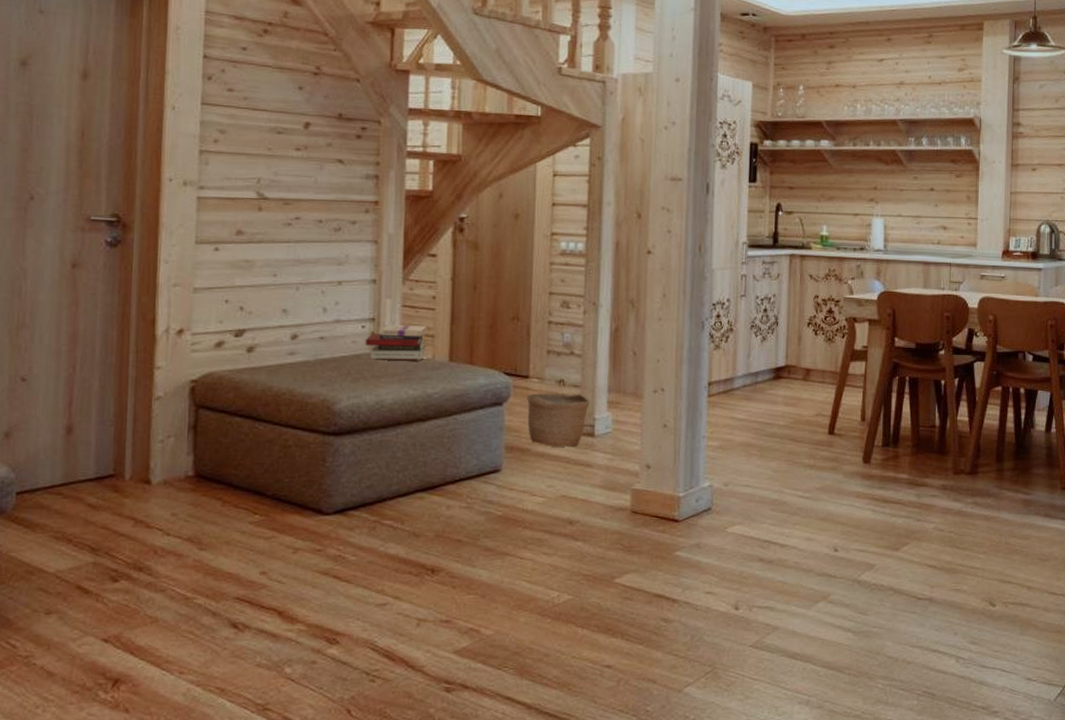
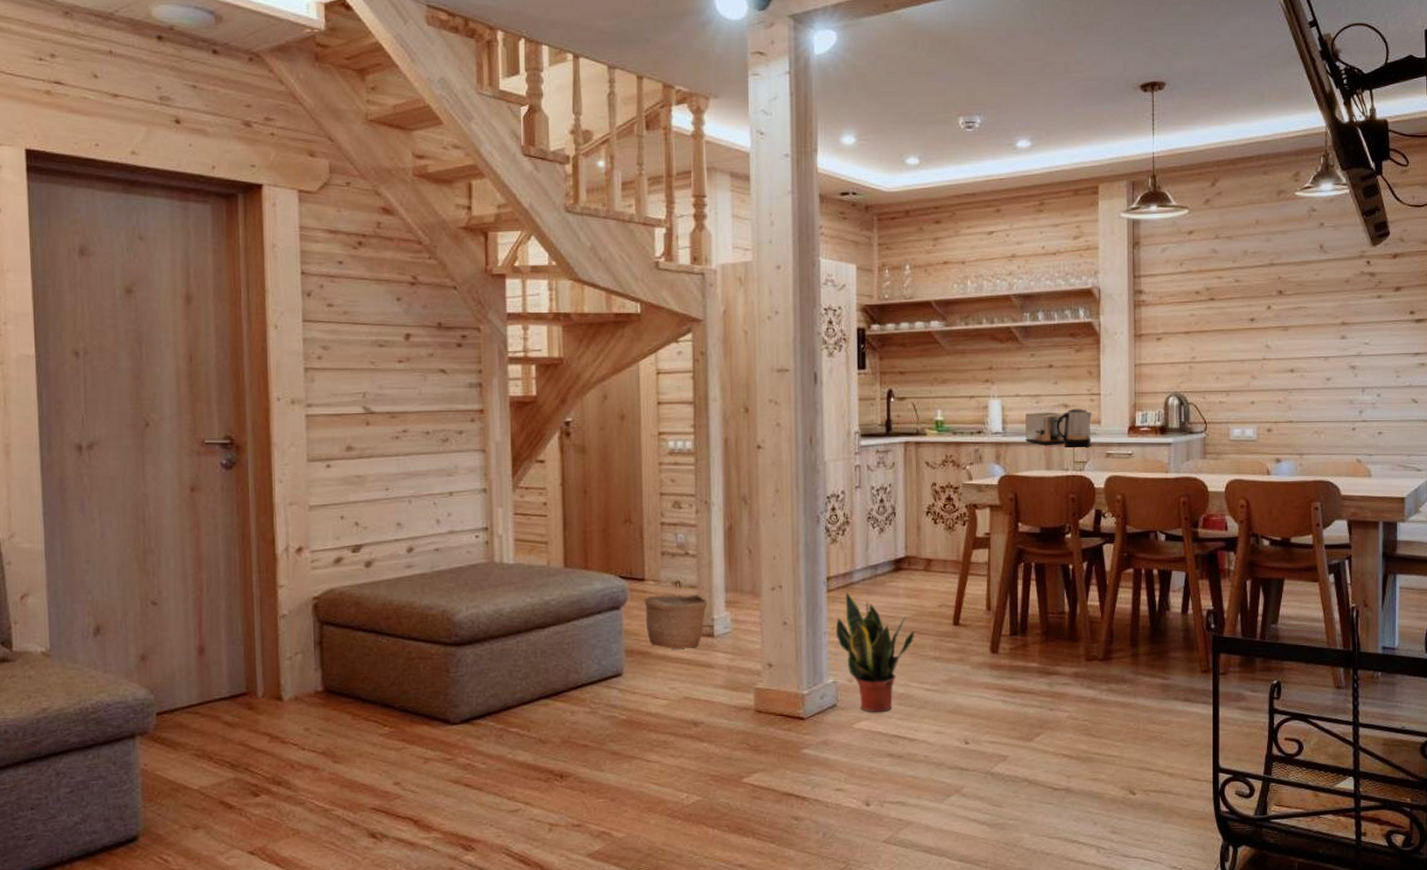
books: present [365,325,428,362] -> none [480,533,541,570]
potted plant: none [714,398,790,517] -> present [835,592,914,712]
toaster: none [906,232,944,265] -> present [1026,412,1066,445]
kettle: none [935,231,968,269] -> present [1056,409,1091,448]

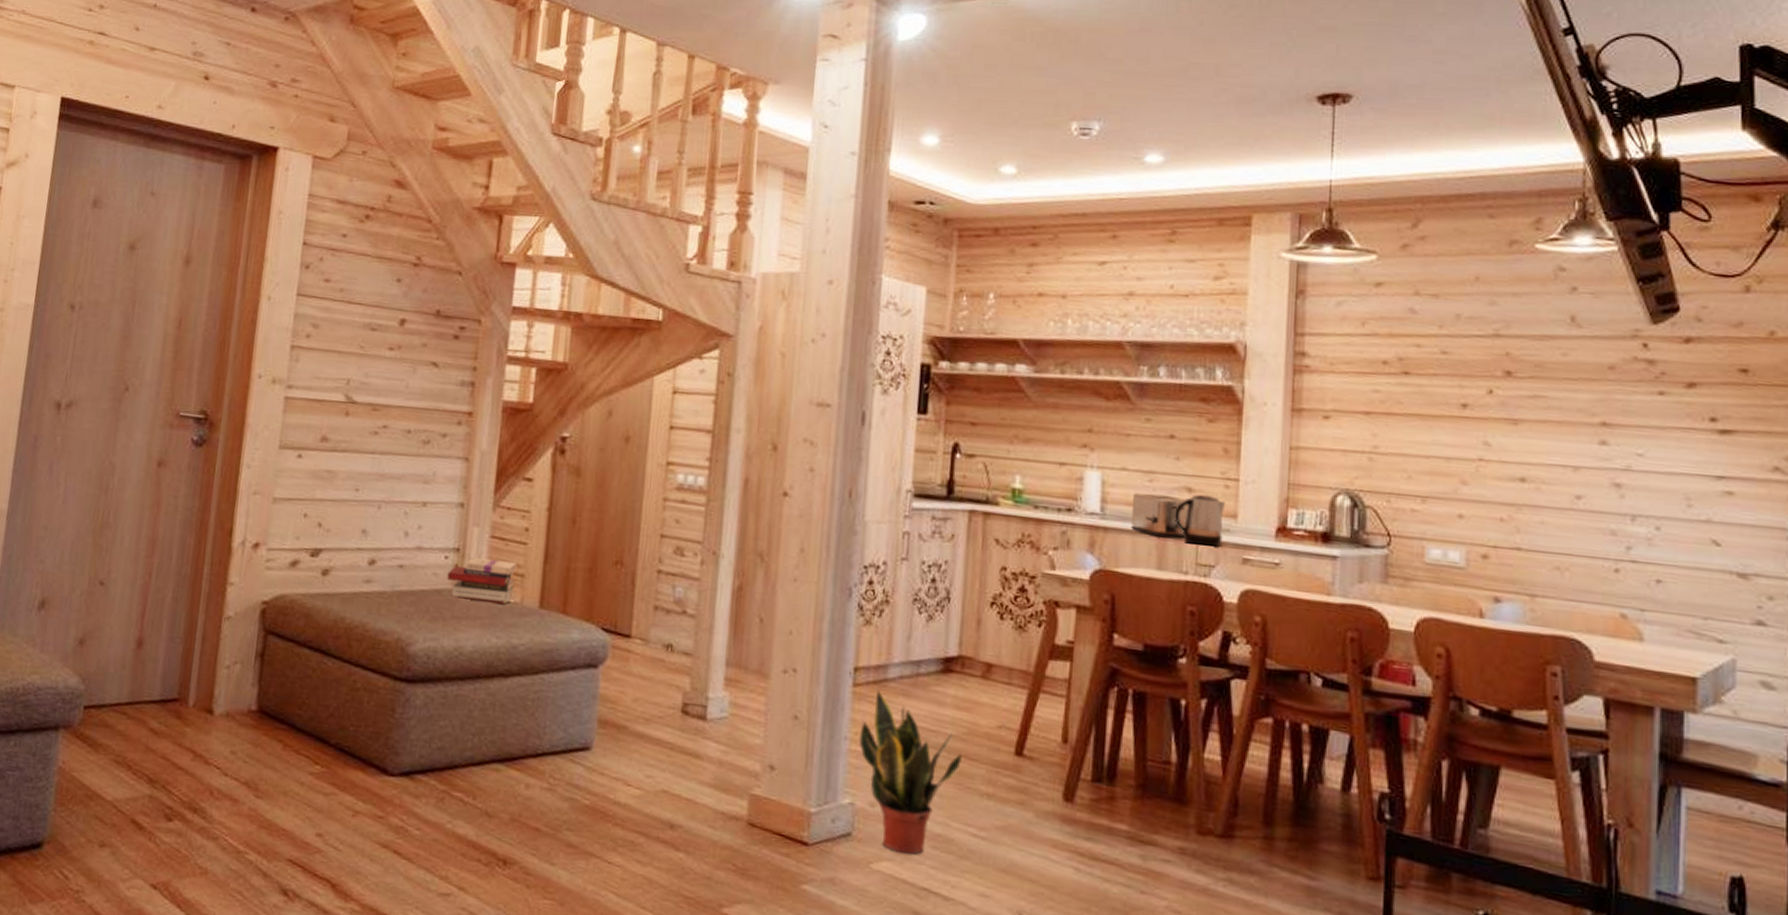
books: none [480,533,541,570] -> present [447,558,518,605]
basket: present [644,595,707,649] -> none [625,657,702,730]

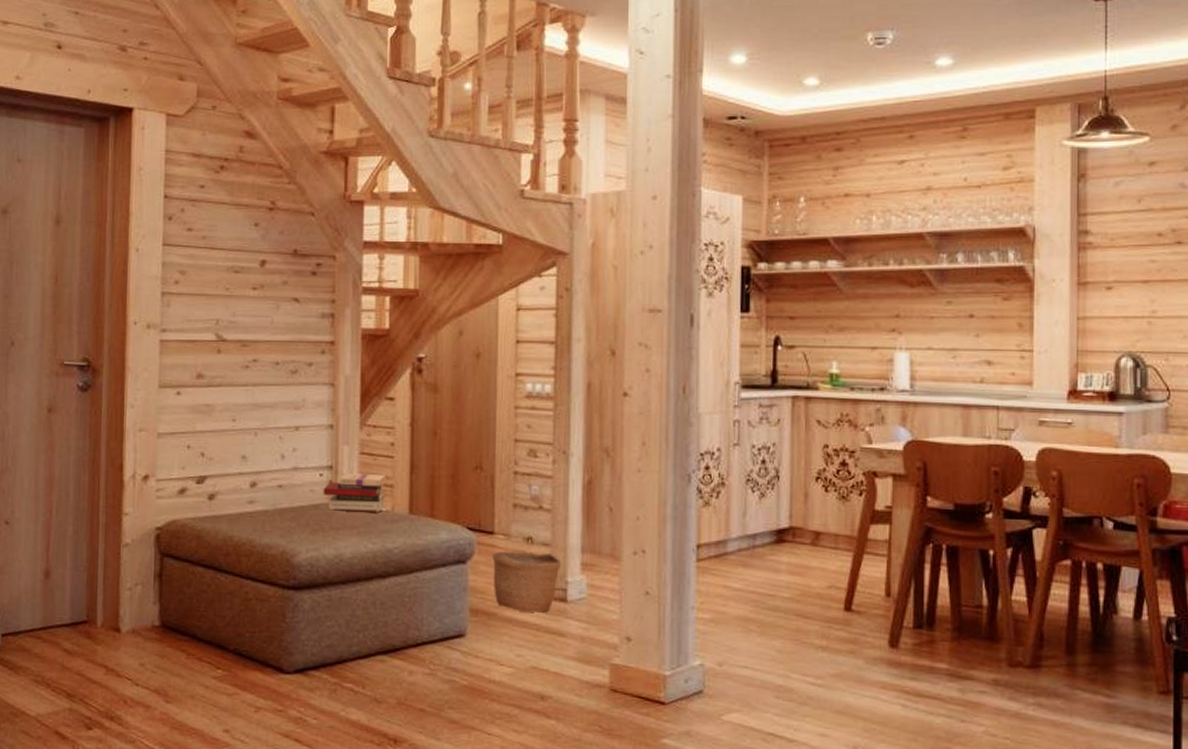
basket: none [625,657,702,730] -> present [492,551,561,613]
potted plant: present [858,690,962,855] -> none [704,563,797,705]
toaster: present [1131,492,1189,538] -> none [939,368,989,408]
kettle: present [1174,494,1225,547] -> none [977,367,1021,413]

